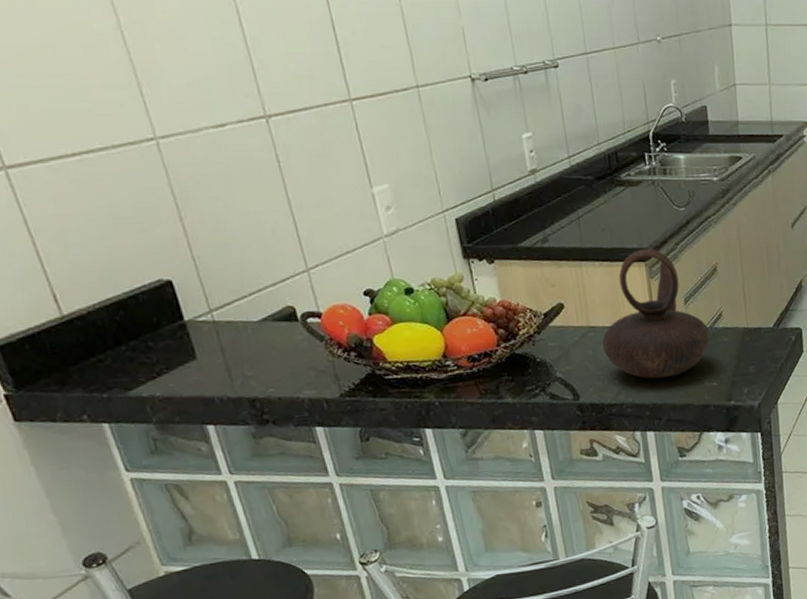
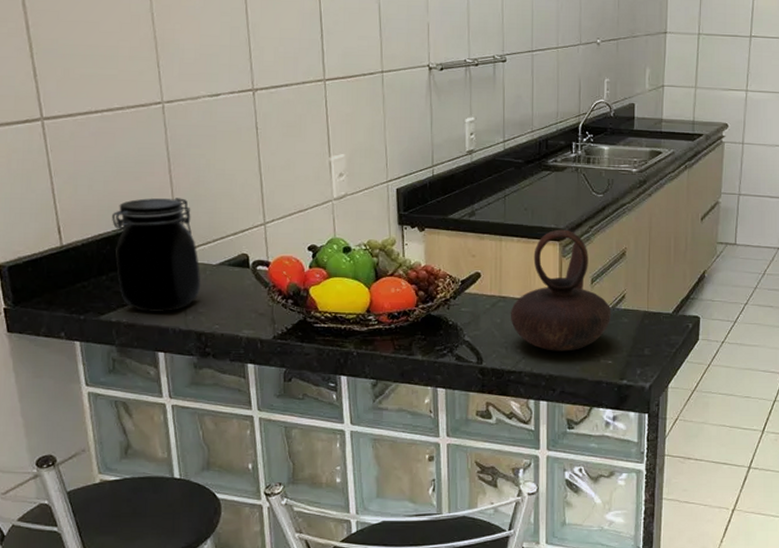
jar: none [118,248,244,382] -> present [112,198,201,312]

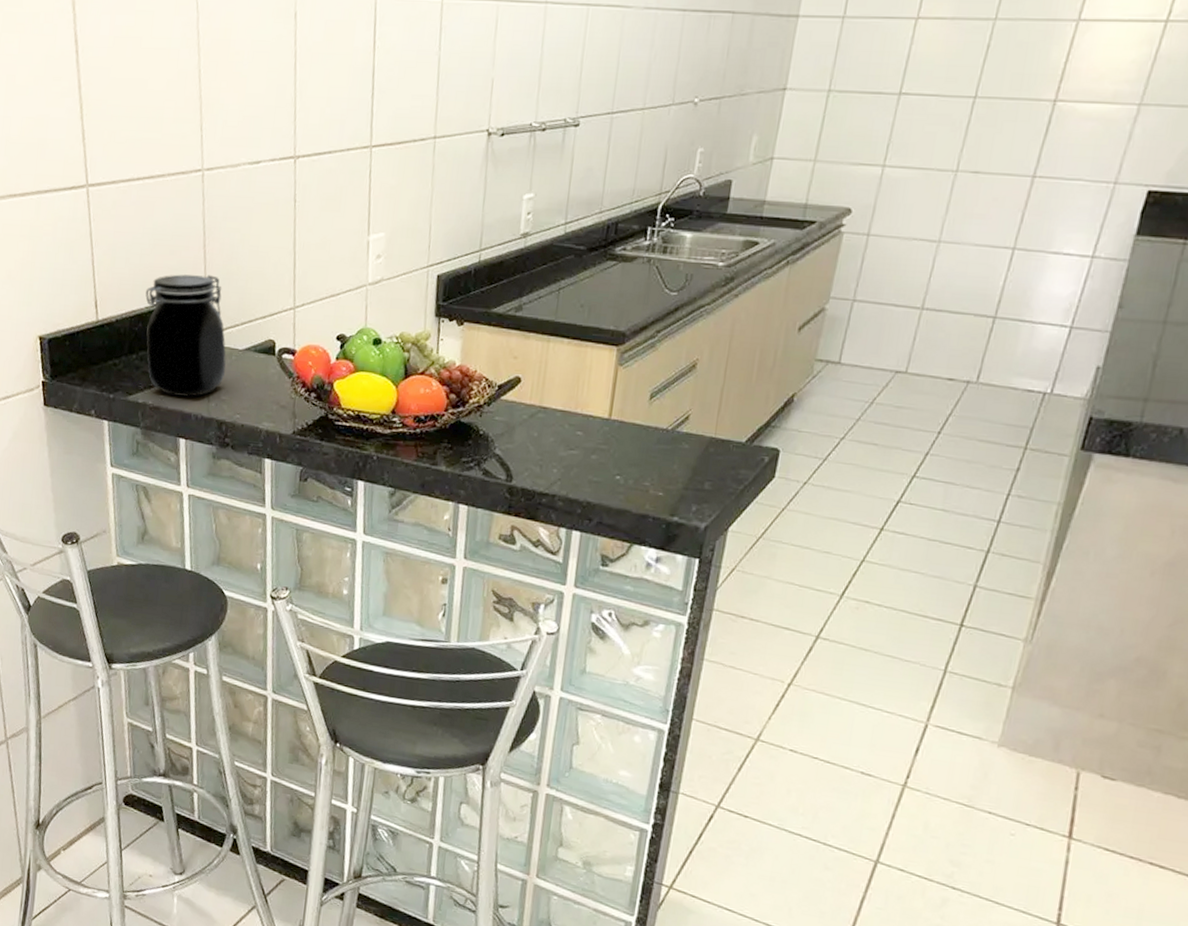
teapot: present [510,229,612,352] -> none [549,332,671,477]

